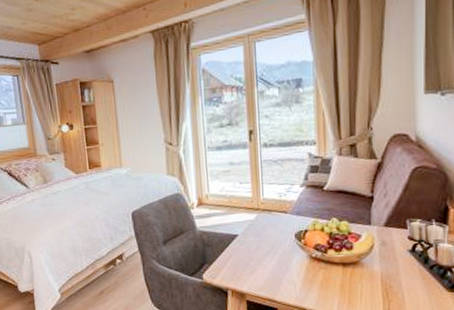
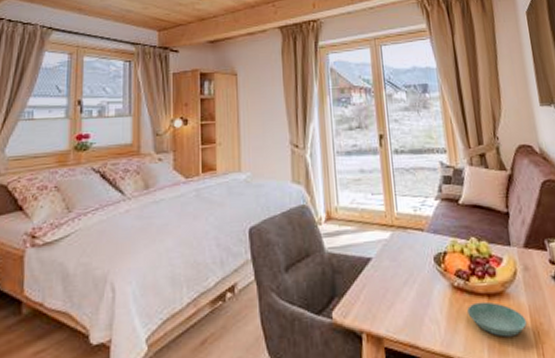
saucer: none [322,269,378,296] -> present [467,301,528,337]

